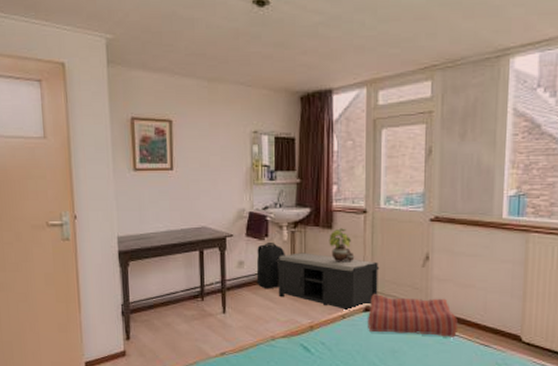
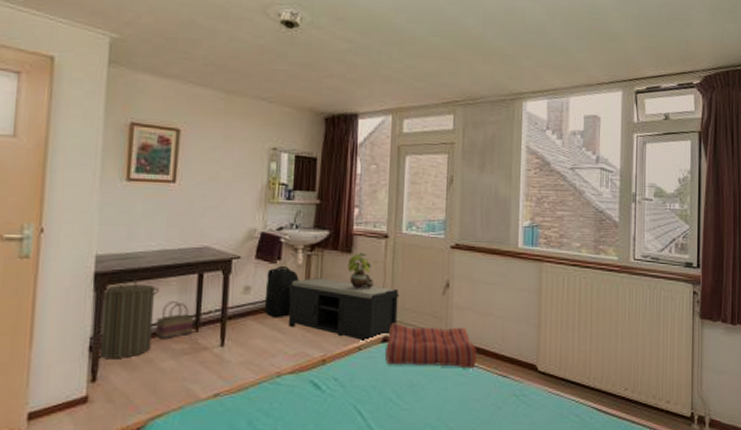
laundry hamper: none [128,256,169,322] -> present [101,279,159,358]
basket: none [169,275,200,307] -> present [156,301,194,340]

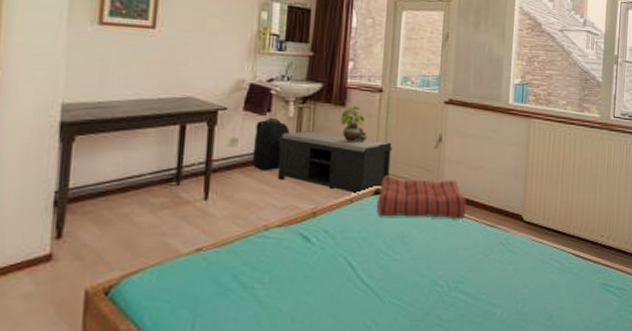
laundry hamper: present [101,279,159,358] -> none [67,130,136,213]
basket: present [156,301,194,340] -> none [131,153,175,194]

